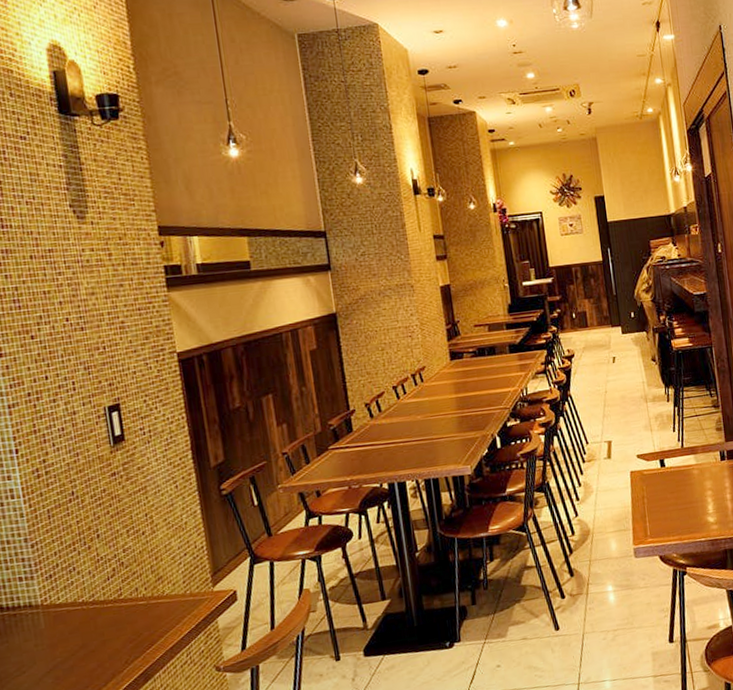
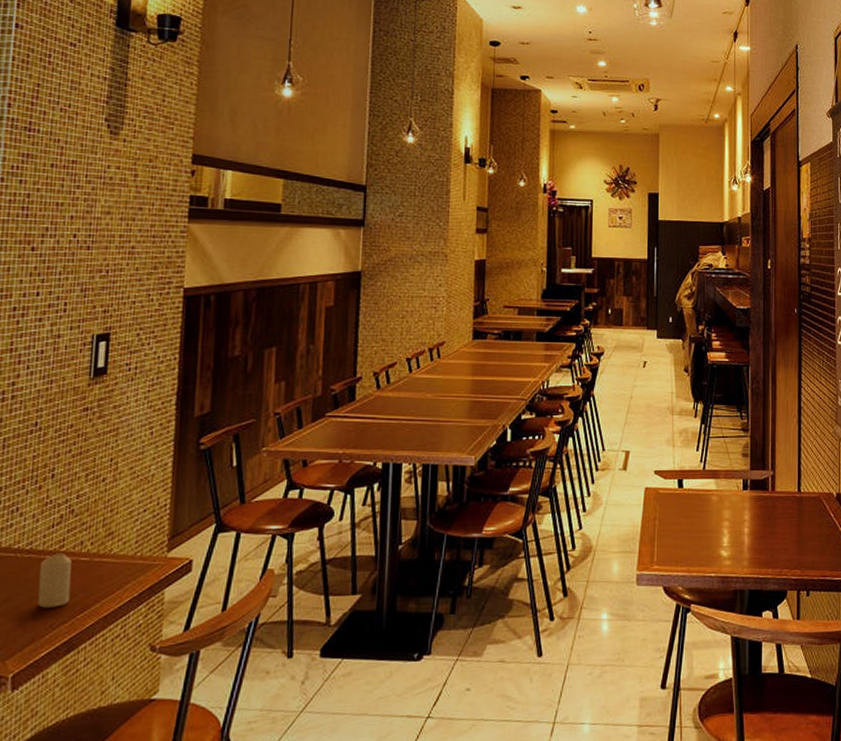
candle: none [105,600,138,648] -> present [37,552,72,608]

